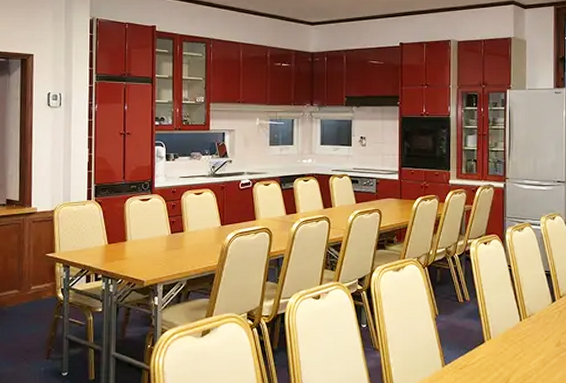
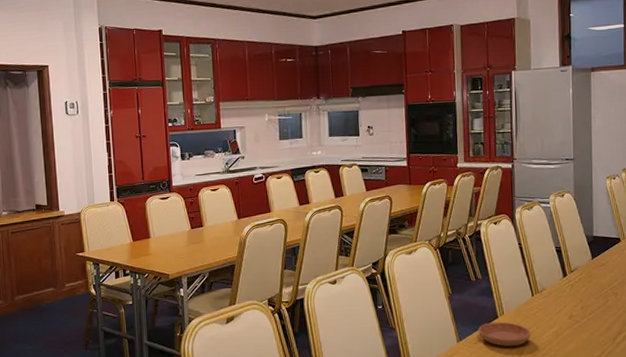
saucer: none [464,347,518,373] -> present [478,322,531,346]

